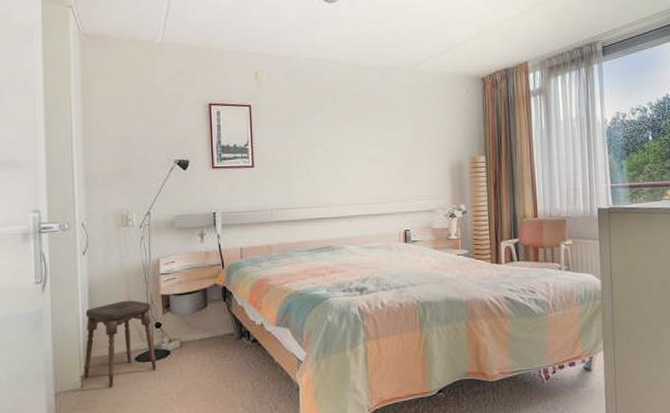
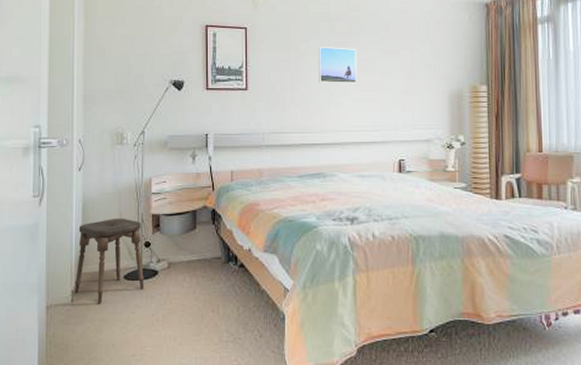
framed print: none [323,122,361,159] -> present [318,47,356,84]

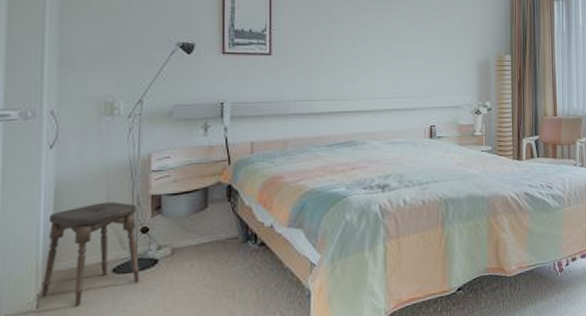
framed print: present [318,47,356,84] -> none [350,13,389,51]

